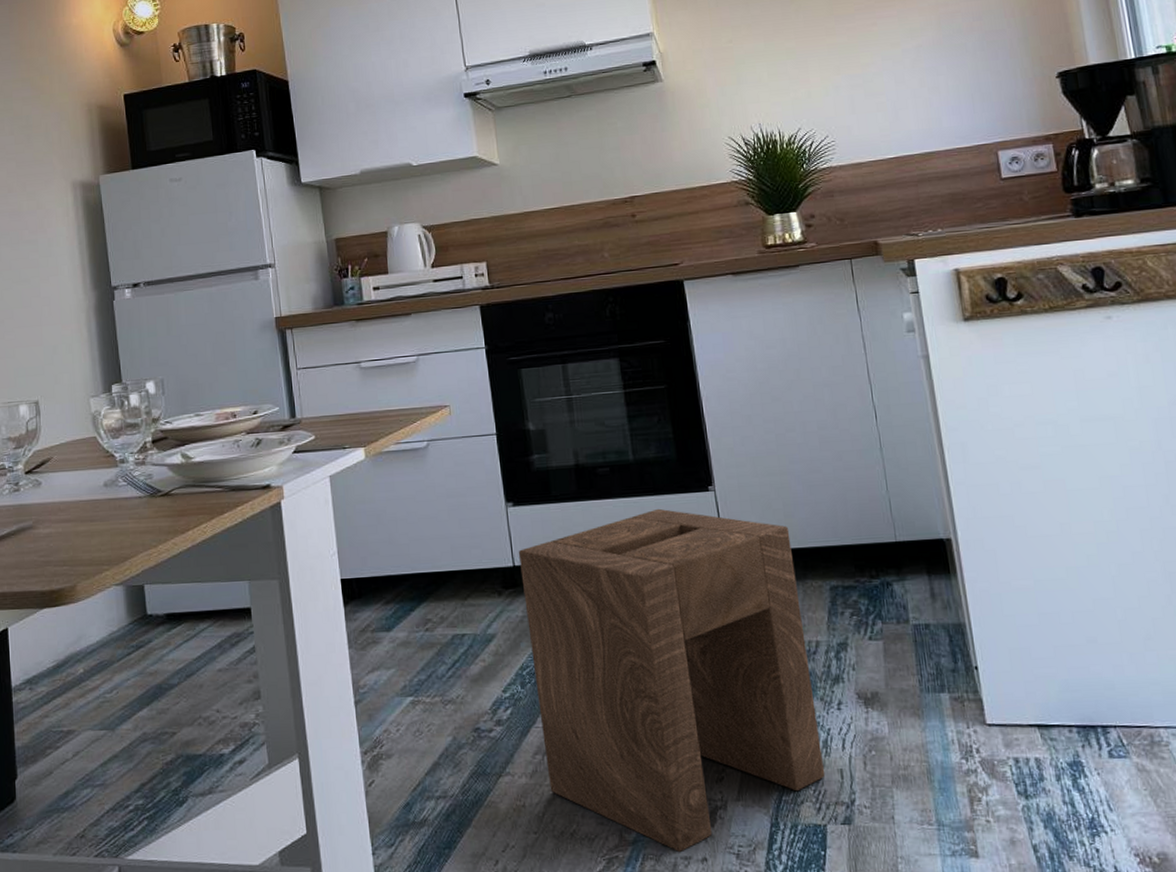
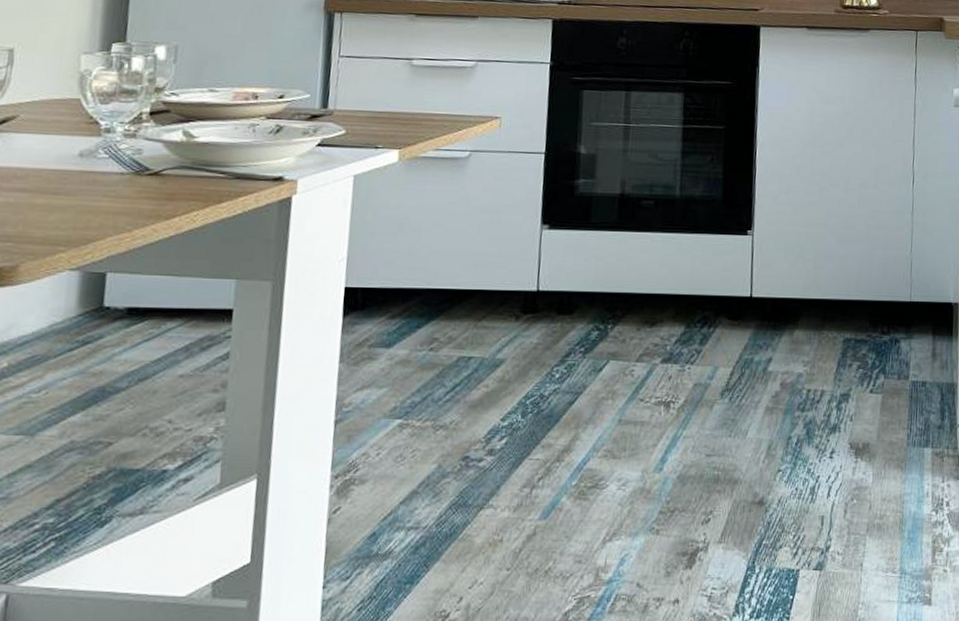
stool: present [519,508,826,852] -> none [532,247,816,593]

